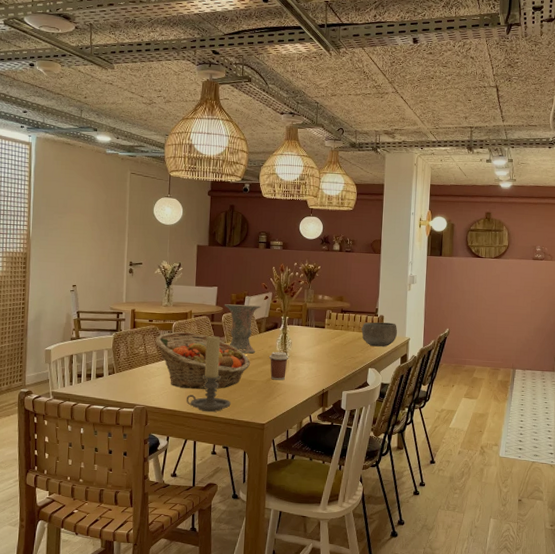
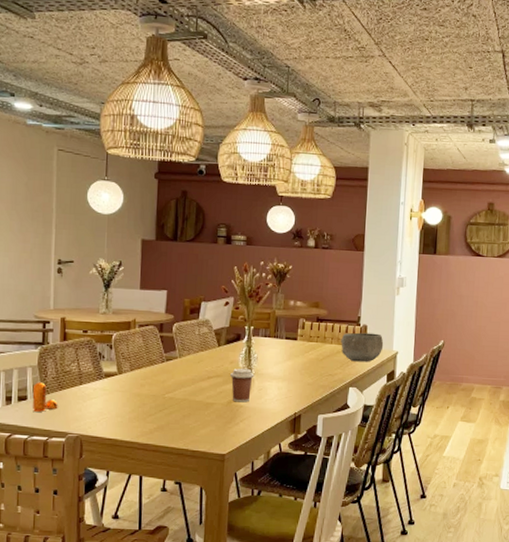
pepper shaker: none [107,362,128,387] -> present [32,382,58,412]
fruit basket: present [155,331,250,390] -> none [91,344,207,414]
candle holder: present [186,335,231,412] -> none [129,348,184,441]
vase: present [224,304,262,354] -> none [175,311,221,371]

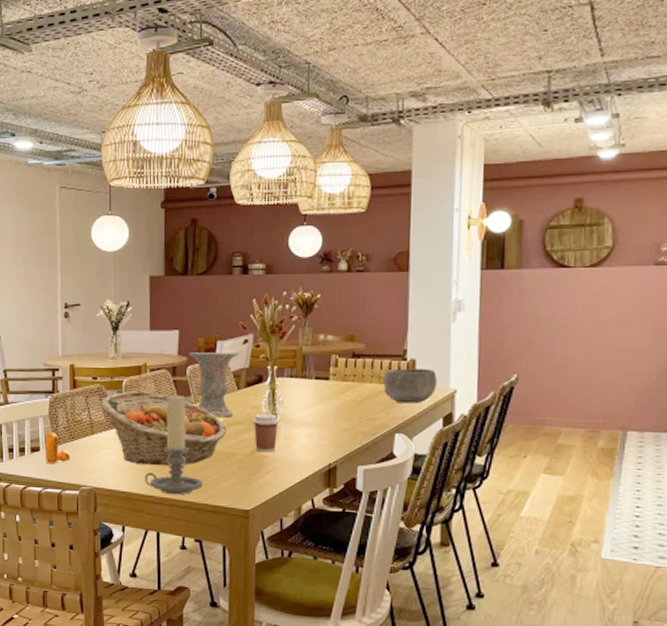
fruit basket: none [91,344,207,414] -> present [101,390,227,466]
candle holder: none [129,348,184,441] -> present [144,394,203,494]
vase: none [175,311,221,371] -> present [188,352,240,417]

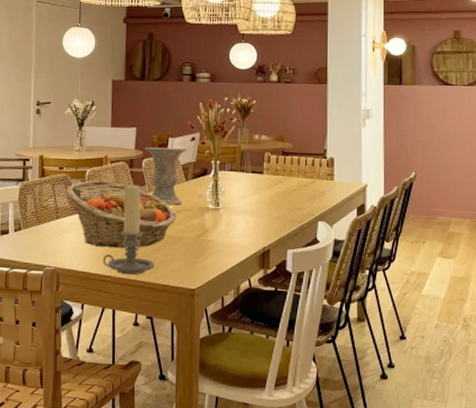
pepper shaker: present [44,432,71,463] -> none [13,217,37,245]
coffee cup: present [252,414,280,452] -> none [198,203,222,237]
bowl: present [382,368,438,404] -> none [307,165,352,196]

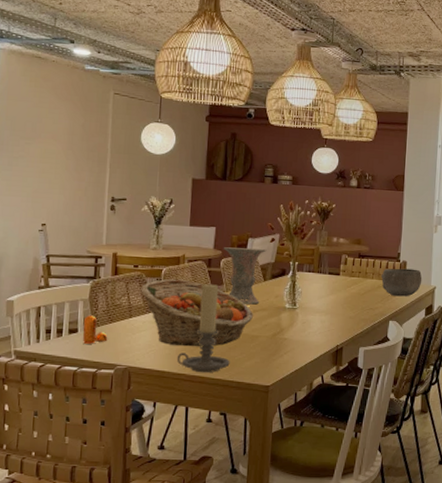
pepper shaker: none [13,217,37,245] -> present [82,315,108,344]
bowl: none [307,165,352,196] -> present [381,268,422,297]

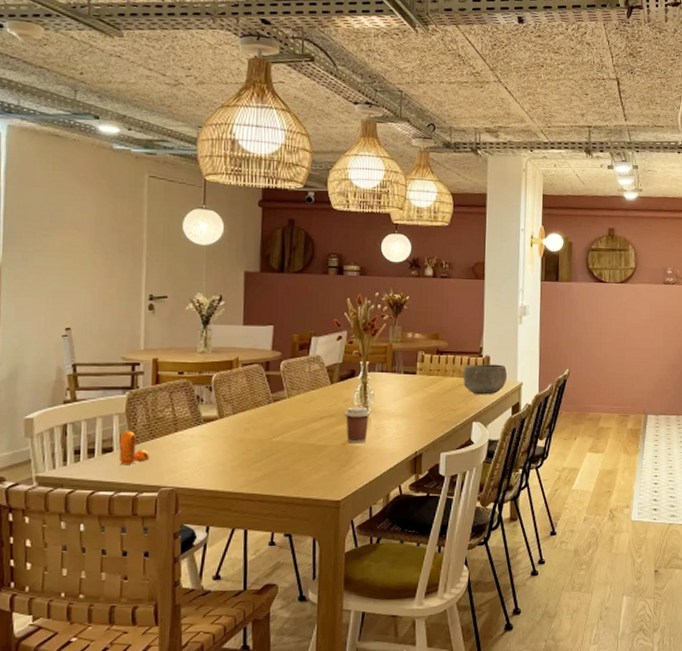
fruit basket: present [141,279,253,347] -> none [187,385,319,462]
candle holder: present [176,283,230,372] -> none [232,388,294,489]
vase: present [223,247,267,305] -> none [282,348,333,411]
coffee cup: none [275,302,299,335] -> present [345,407,371,443]

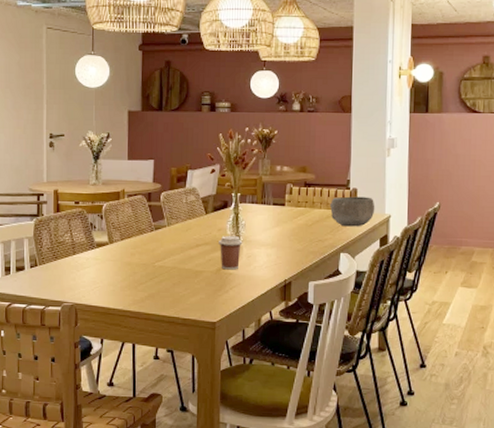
pepper shaker: present [119,431,150,464] -> none [29,253,54,281]

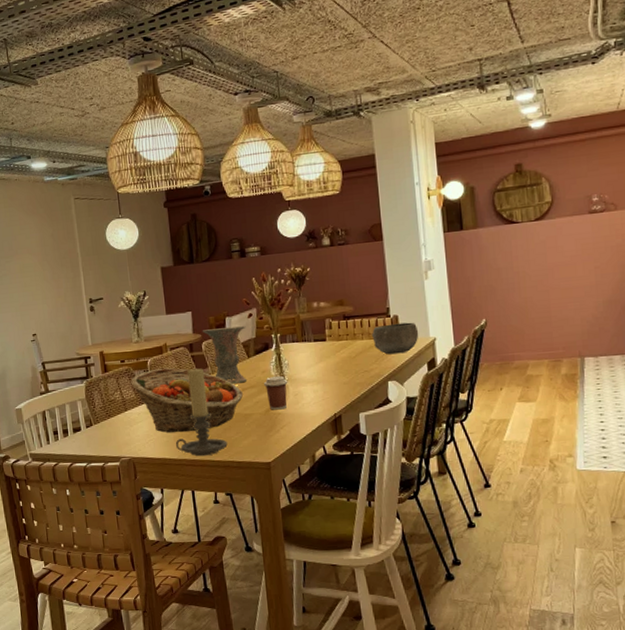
fruit basket: none [83,214,196,283] -> present [130,367,243,433]
candle holder: none [121,217,175,309] -> present [175,367,228,456]
vase: none [162,180,208,239] -> present [202,326,246,384]

